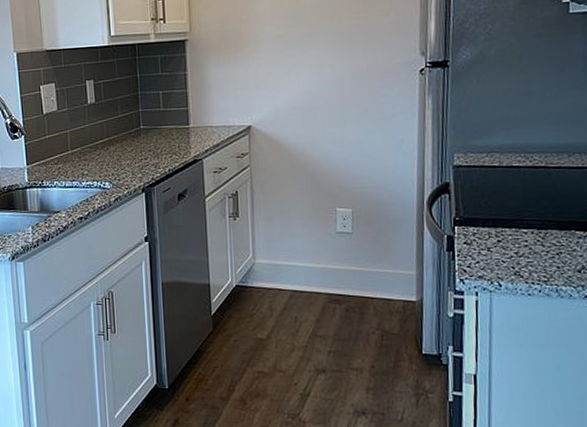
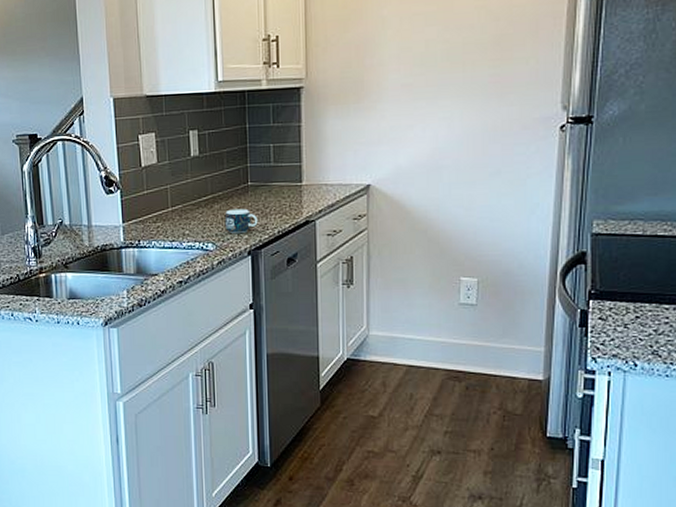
mug: none [119,150,151,173] -> present [224,208,258,234]

